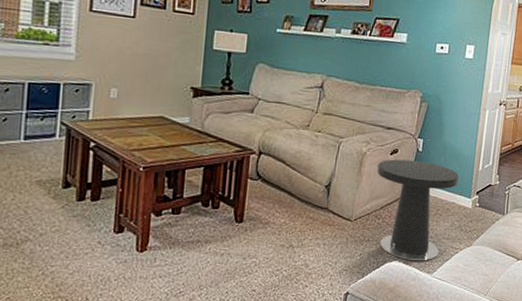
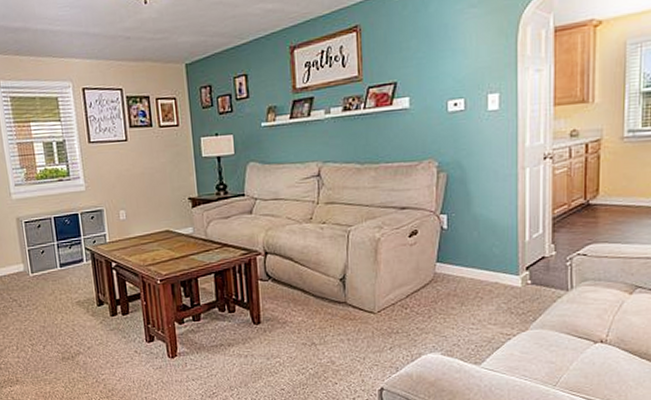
side table: present [377,159,459,261] -> none [396,239,499,352]

